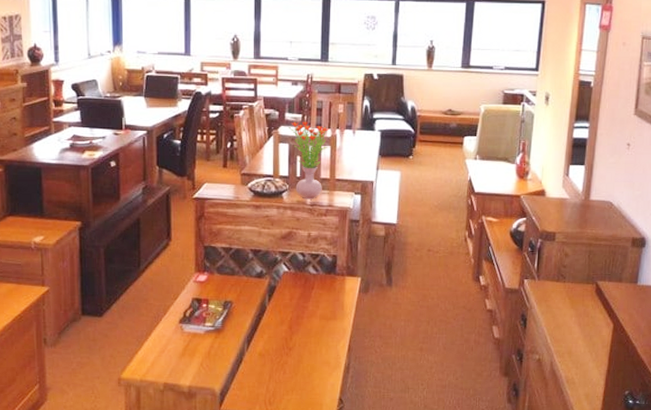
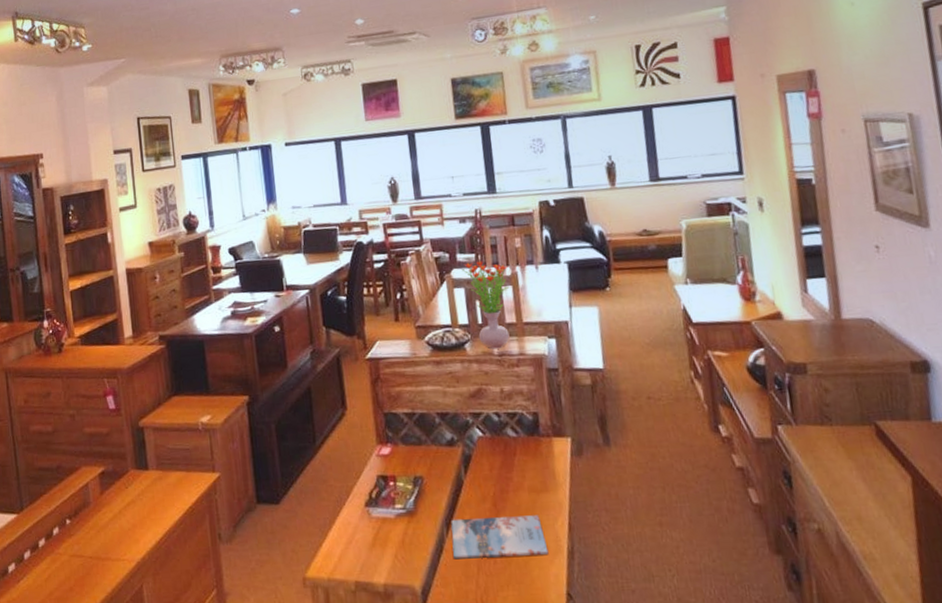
magazine: none [251,337,329,369] -> present [451,515,549,560]

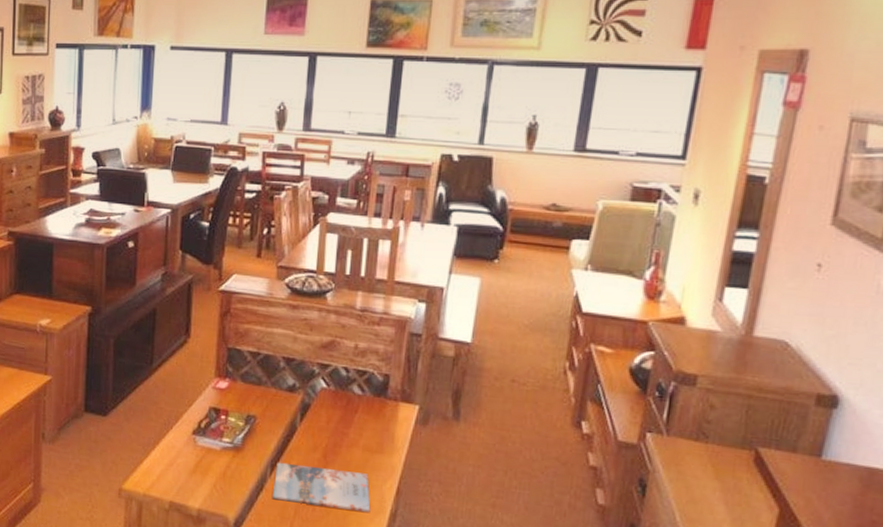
flower arrangement: present [462,261,510,350] -> none [339,208,391,304]

